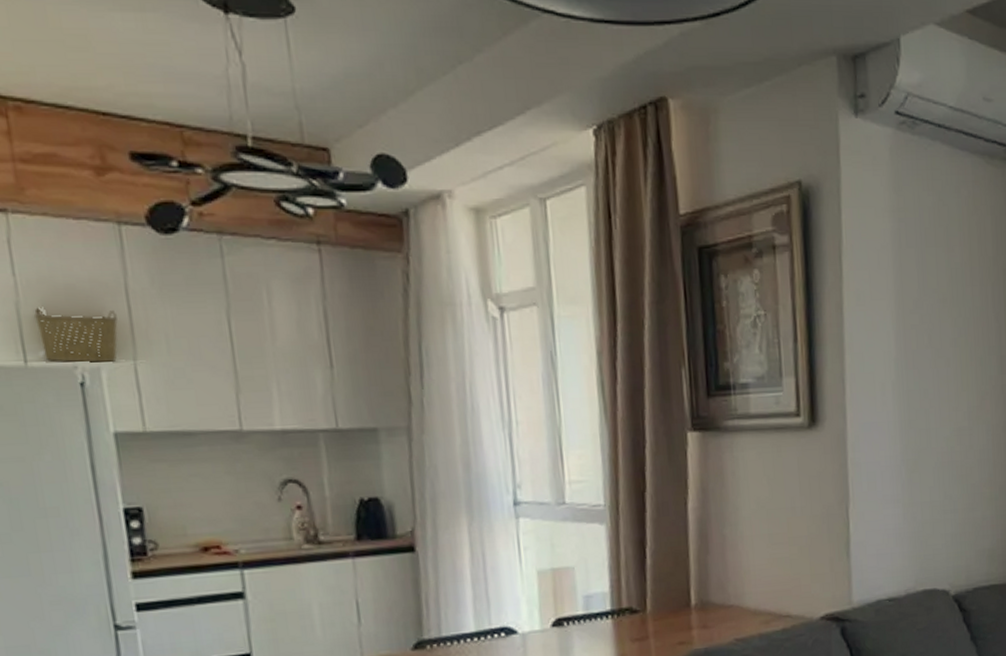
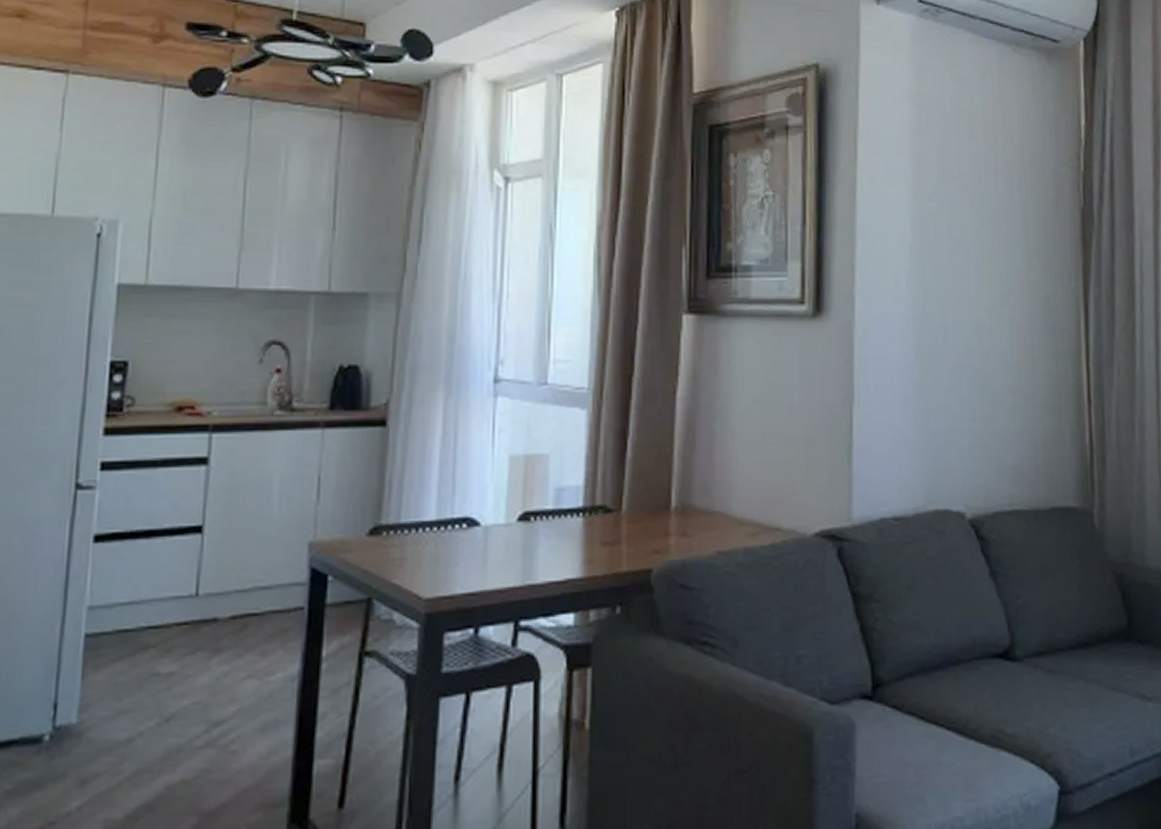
basket: present [34,307,118,363] -> none [70,160,144,215]

